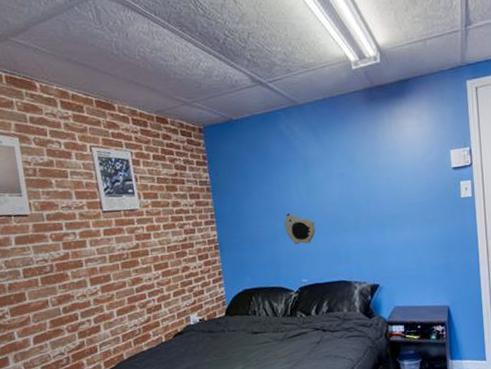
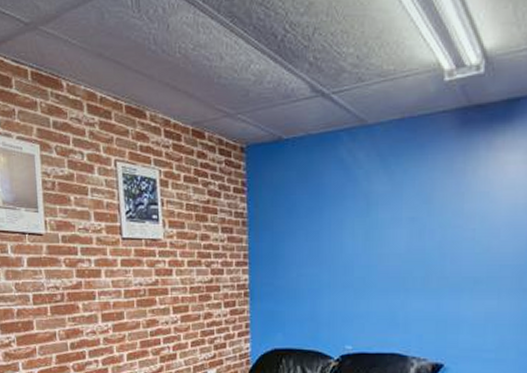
wall clock: present [284,213,316,245] -> none [332,262,370,302]

